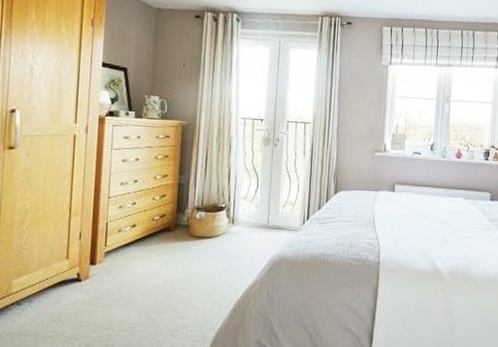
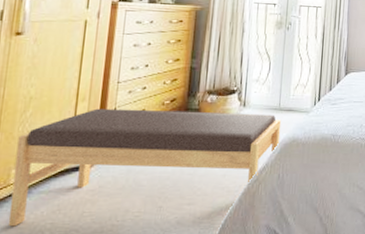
bench: none [12,223,270,333] -> present [7,108,282,227]

